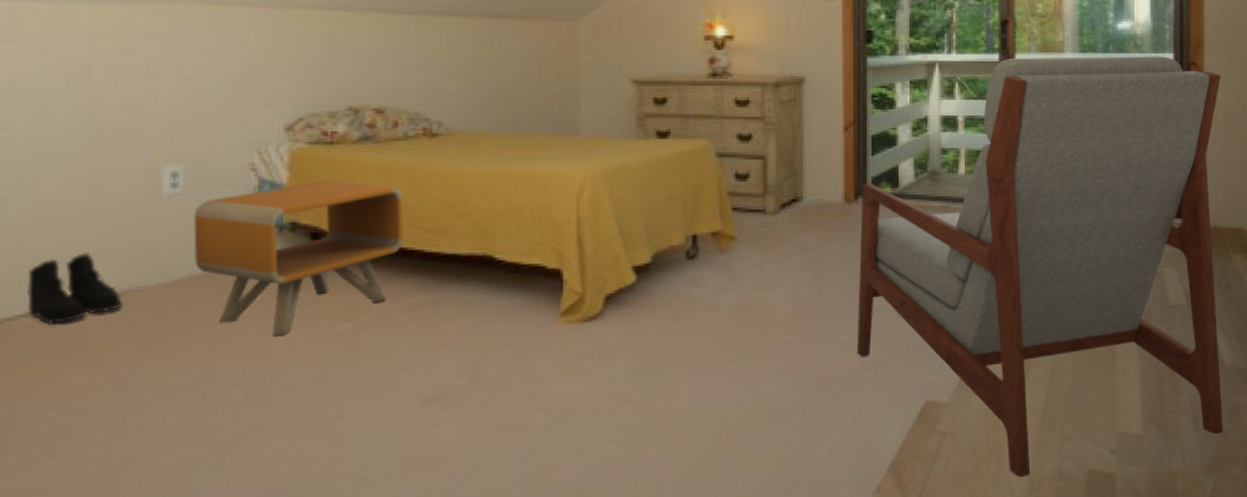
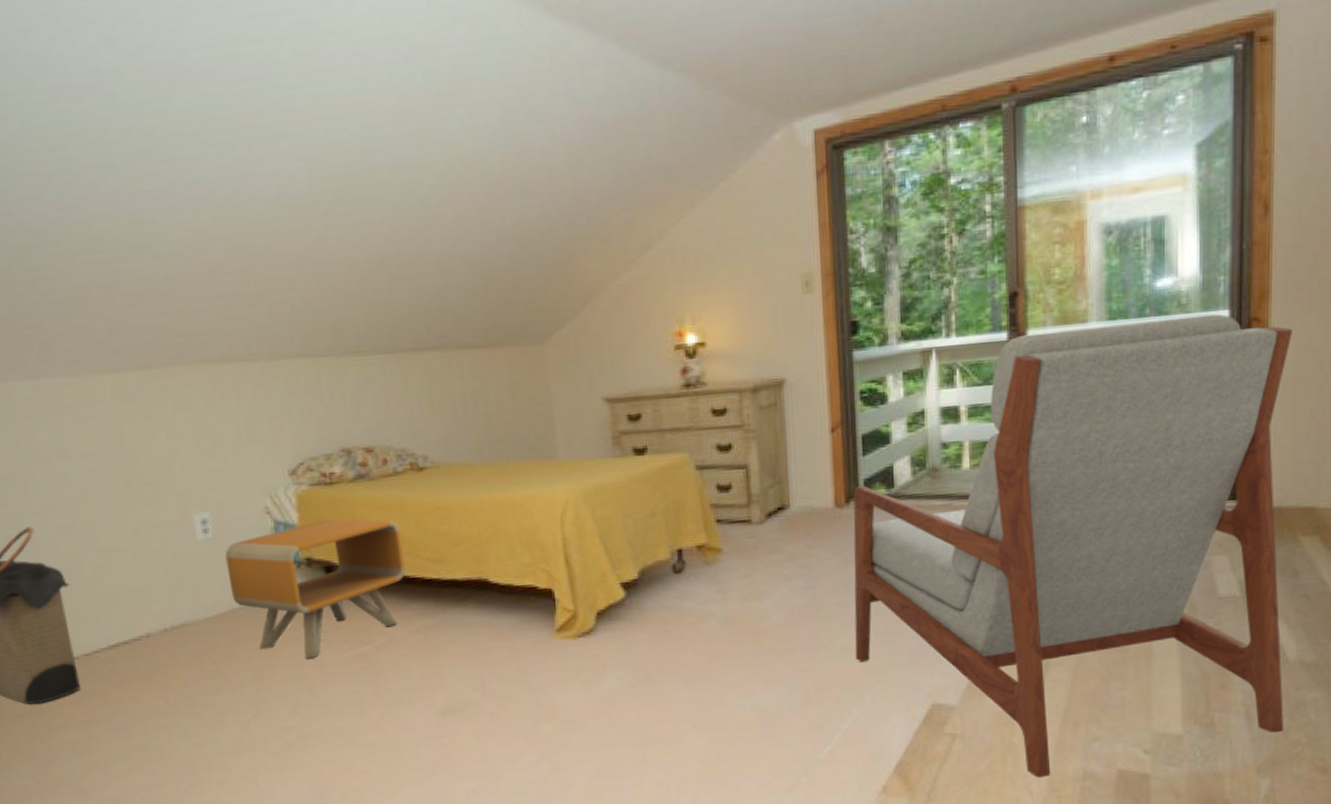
boots: present [27,253,122,326] -> none [104,594,181,656]

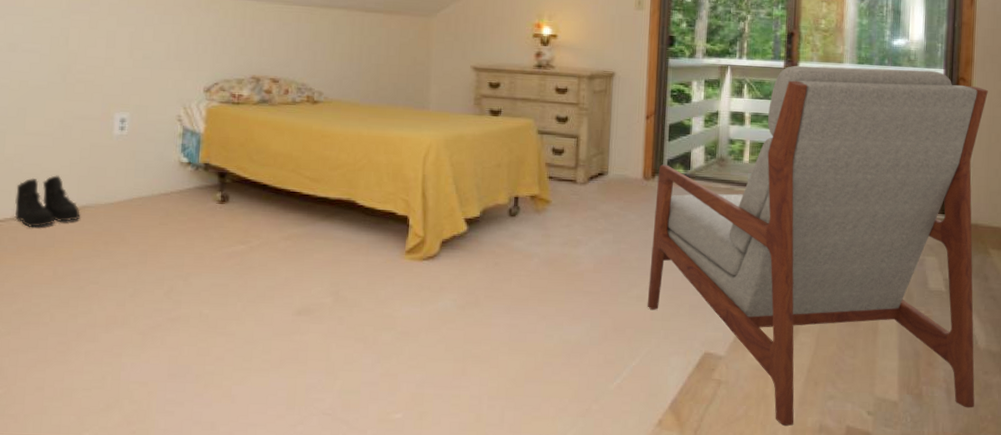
boots: none [104,594,181,656] -> present [14,175,80,228]
nightstand: present [225,519,405,659] -> none [133,132,289,251]

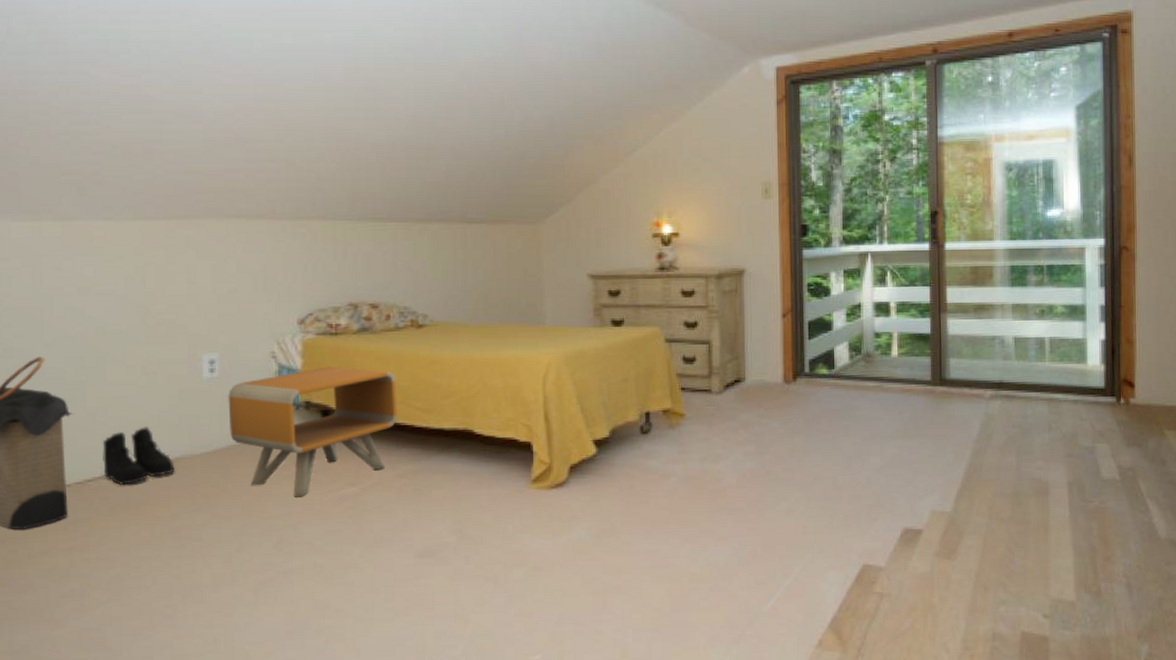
nightstand: none [133,132,289,251] -> present [228,366,397,497]
armchair: present [647,65,988,426] -> none [797,241,1158,636]

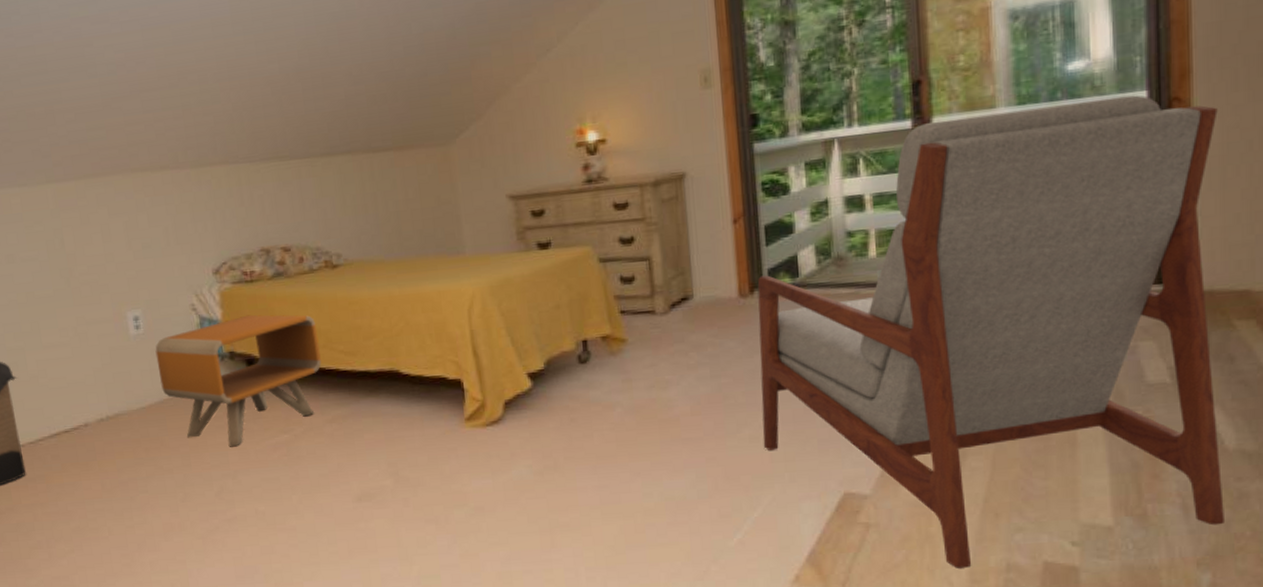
boots: present [102,427,175,486] -> none [47,386,116,444]
armchair: none [797,241,1158,636] -> present [757,95,1224,568]

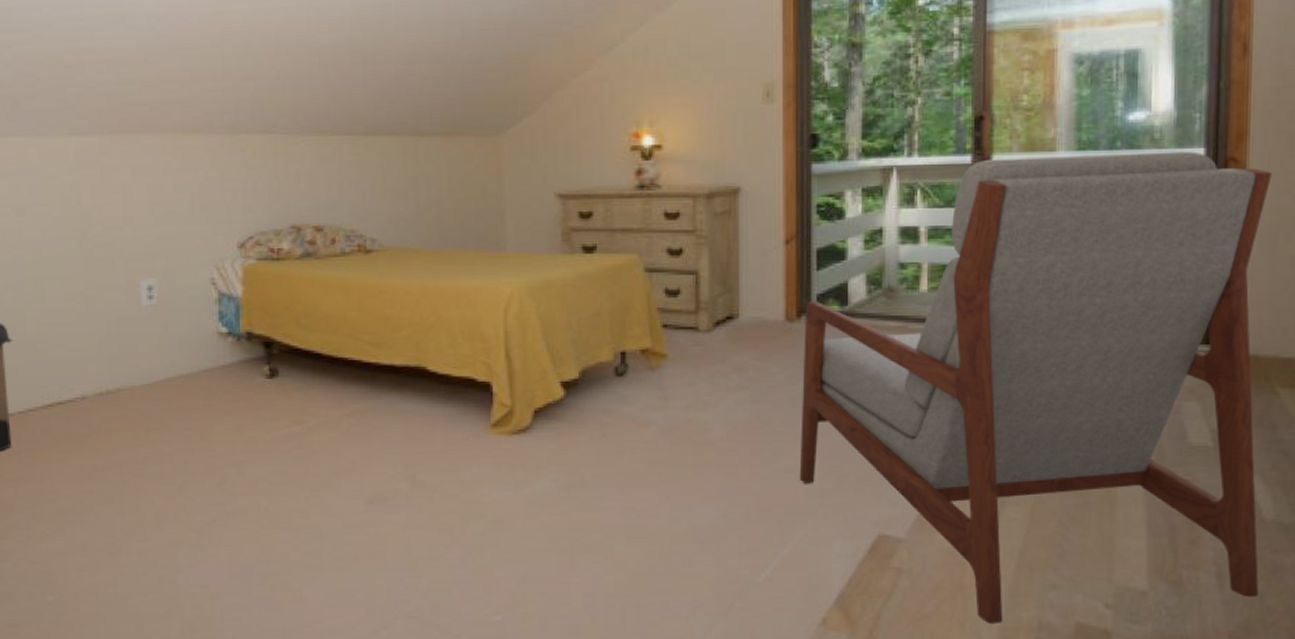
nightstand: present [155,314,321,447] -> none [167,294,344,435]

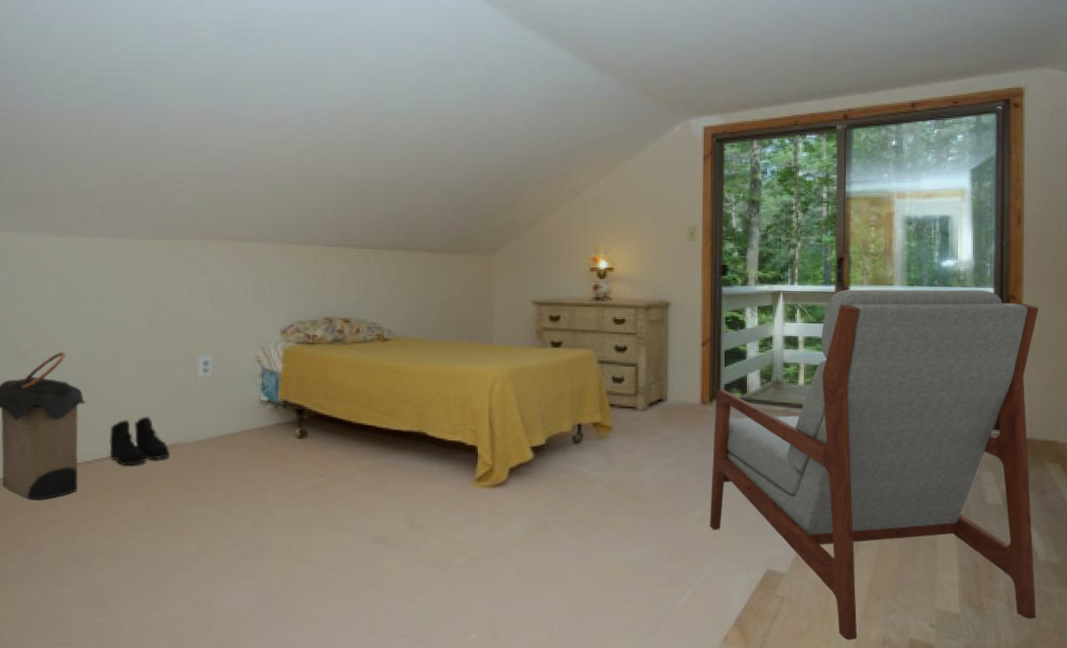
boots: none [43,356,115,417] -> present [109,416,170,467]

